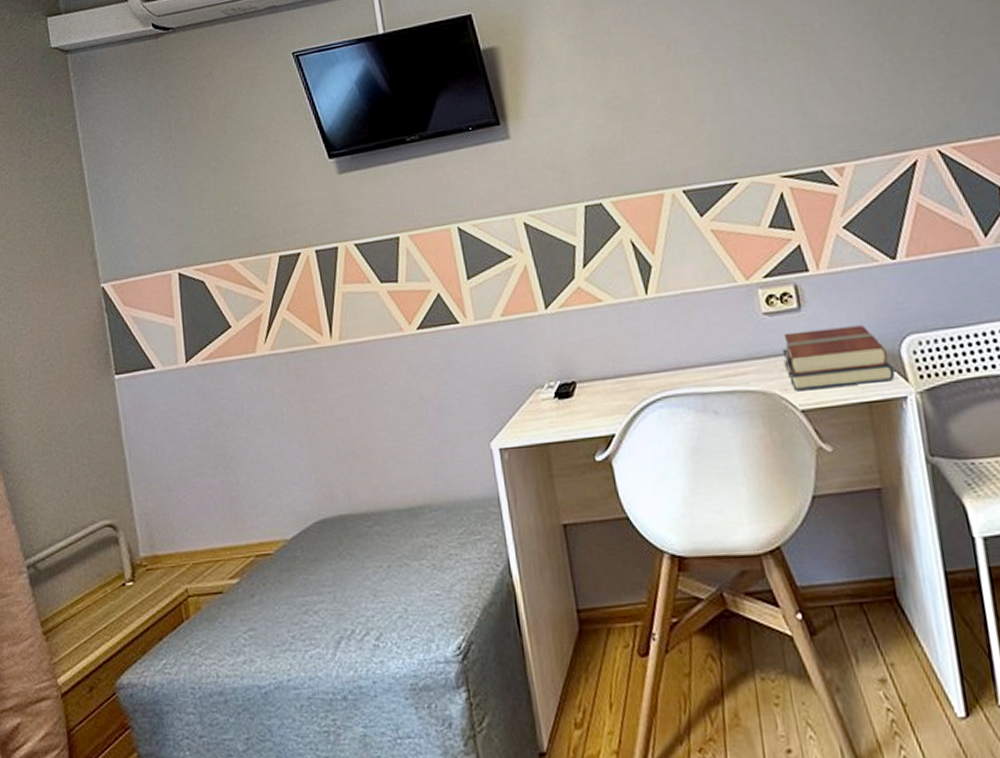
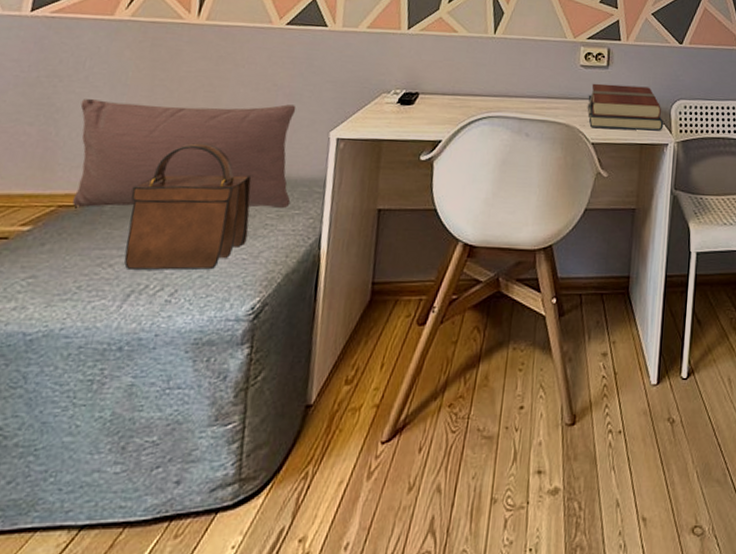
pillow: none [249,418,469,555] -> present [71,99,296,209]
handbag: none [315,472,436,616] -> present [123,142,252,271]

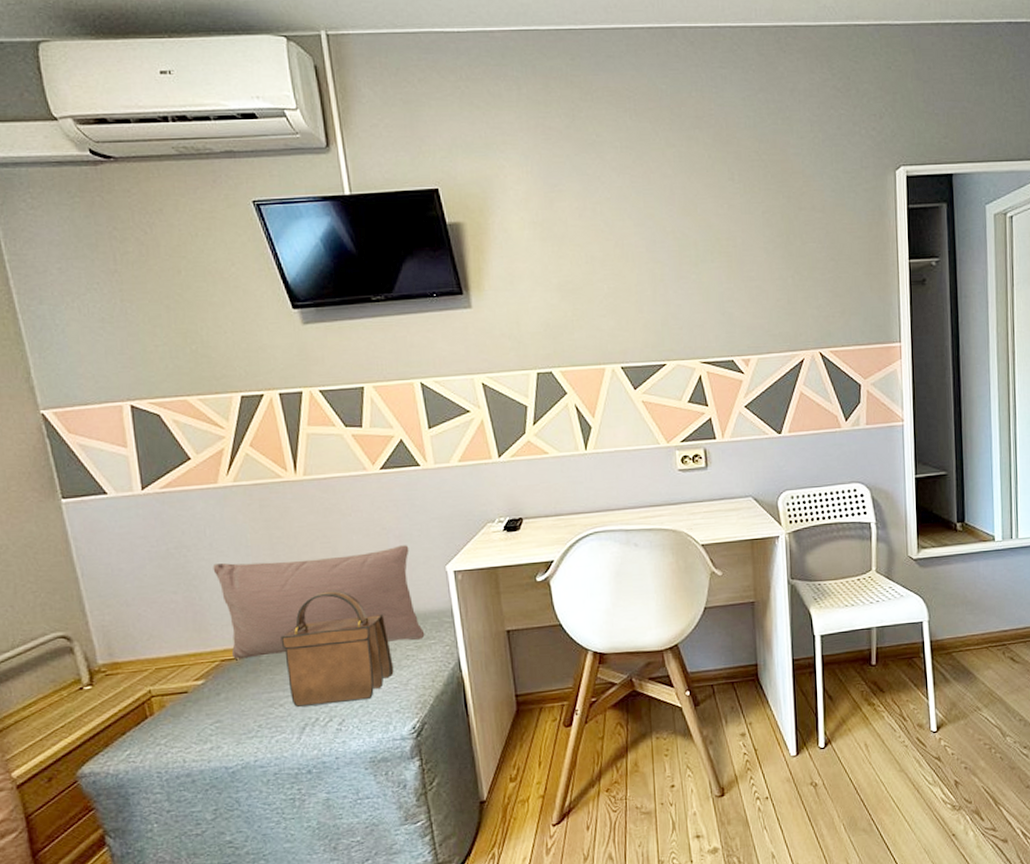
books: present [587,83,664,131] -> none [691,482,772,530]

